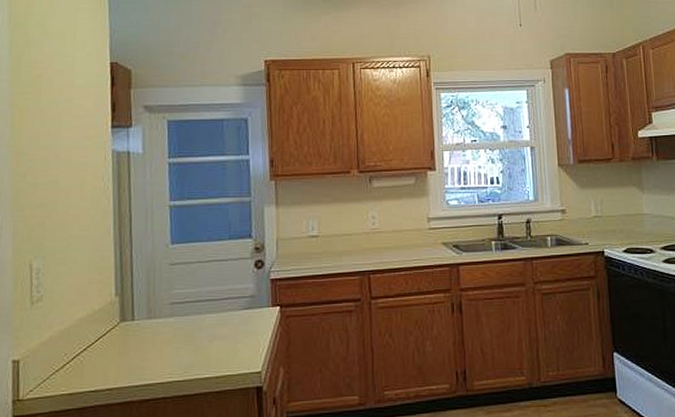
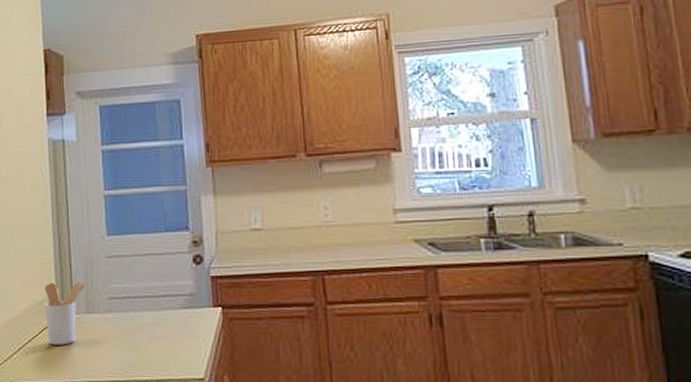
utensil holder: none [103,290,147,352] -> present [45,282,86,345]

